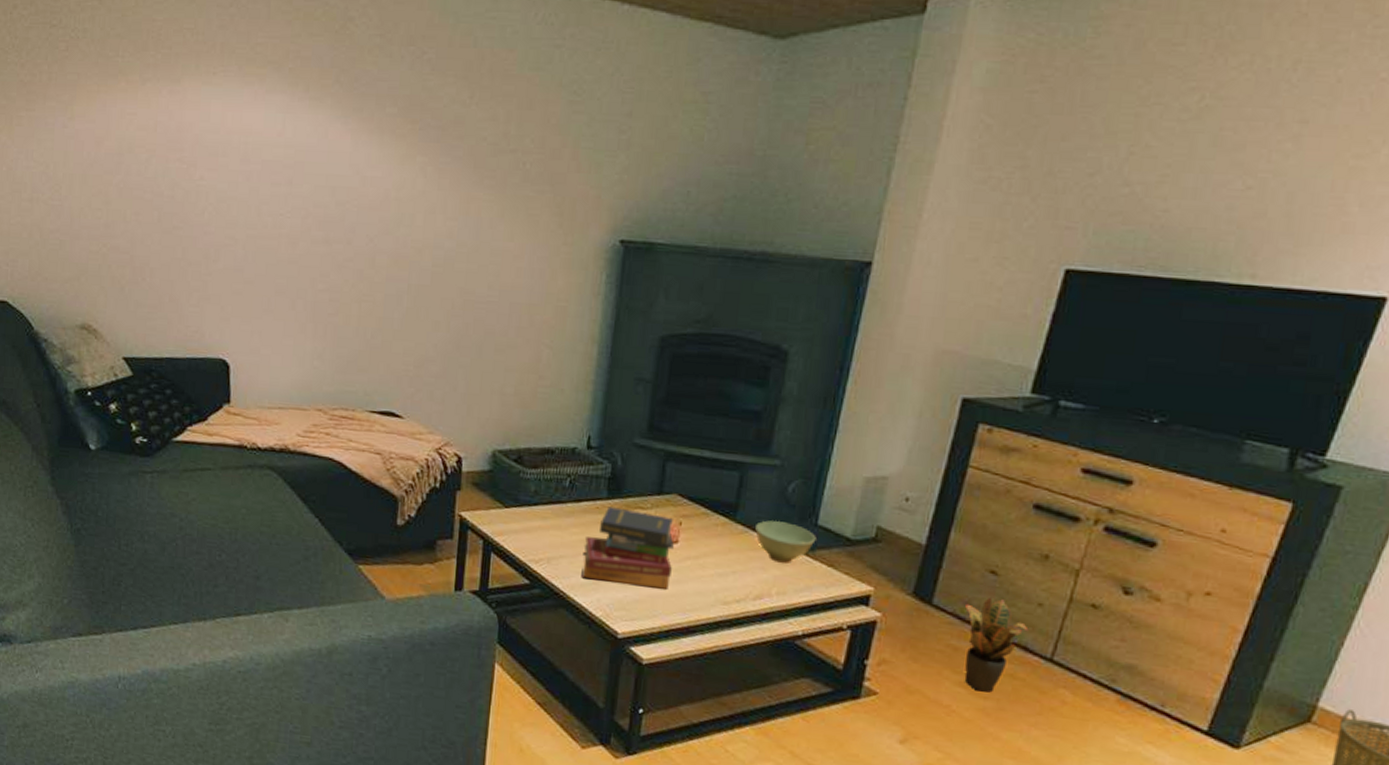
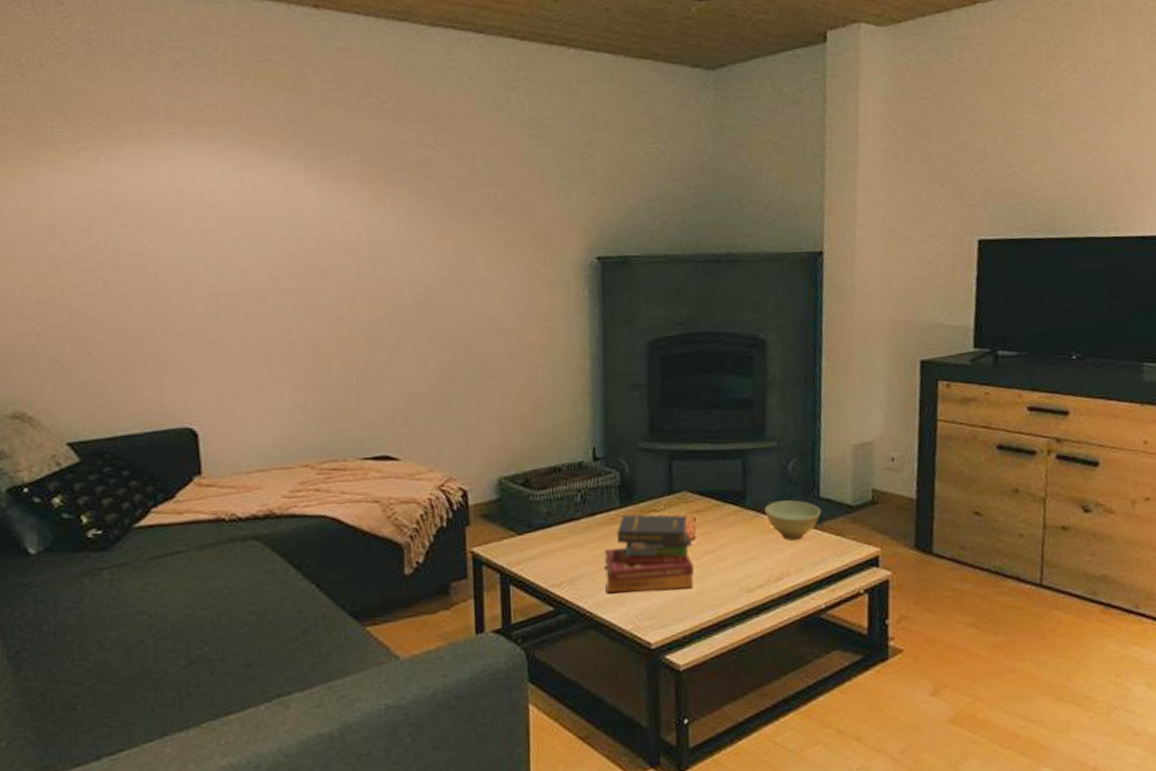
potted plant: present [964,597,1029,693] -> none [961,536,1017,628]

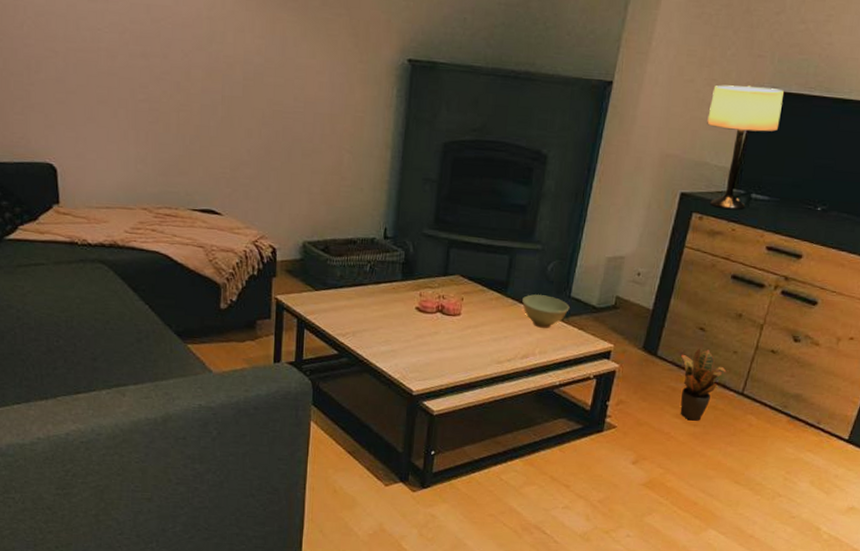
books: present [604,514,695,594] -> none [383,287,457,354]
table lamp: none [931,236,1009,373] -> present [707,85,784,211]
potted plant: none [961,536,1017,628] -> present [680,348,727,421]

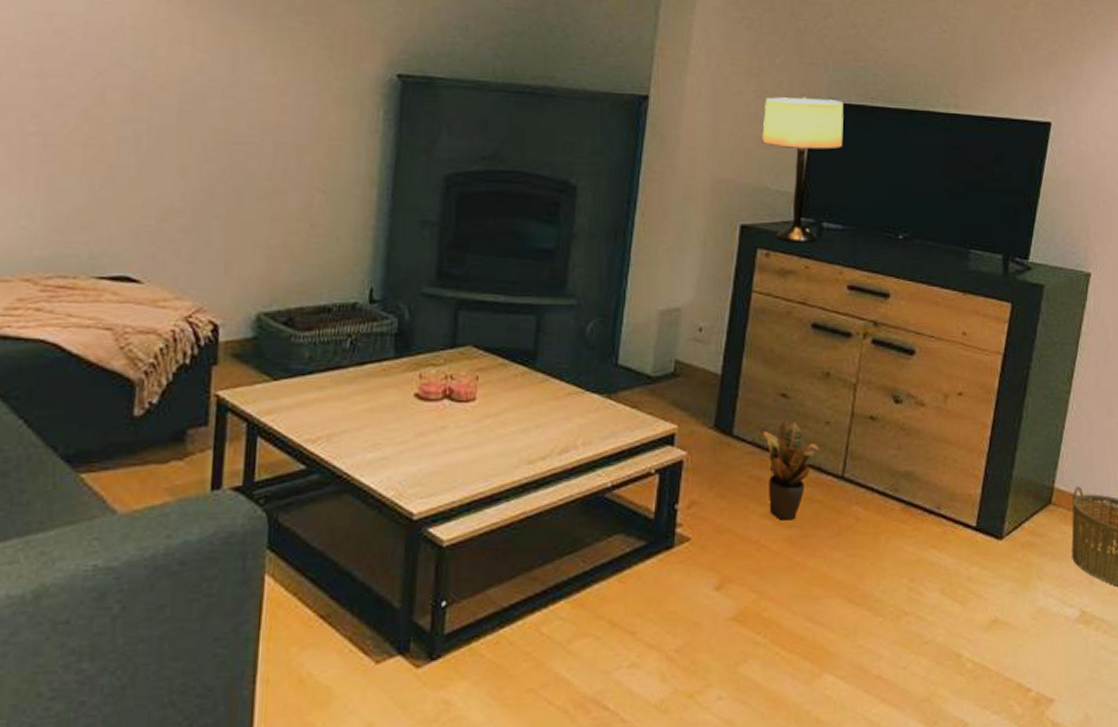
bowl: present [522,294,570,329] -> none [556,365,618,411]

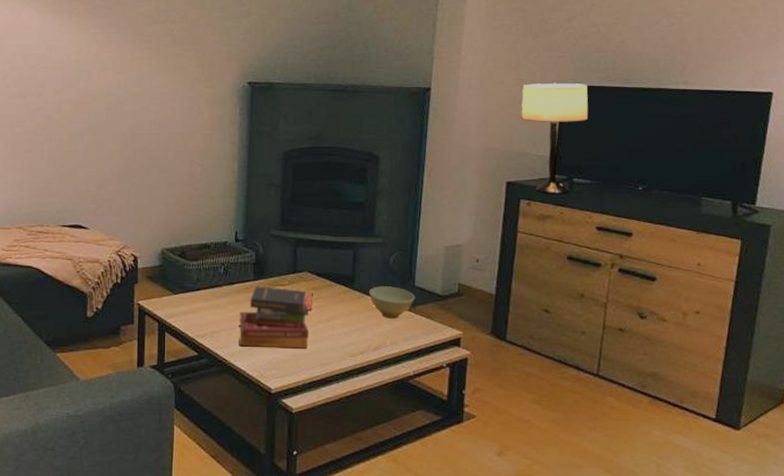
books: none [369,367,472,457] -> present [239,286,310,350]
bowl: none [556,365,618,411] -> present [369,286,415,320]
potted plant: present [763,420,820,520] -> none [530,330,578,406]

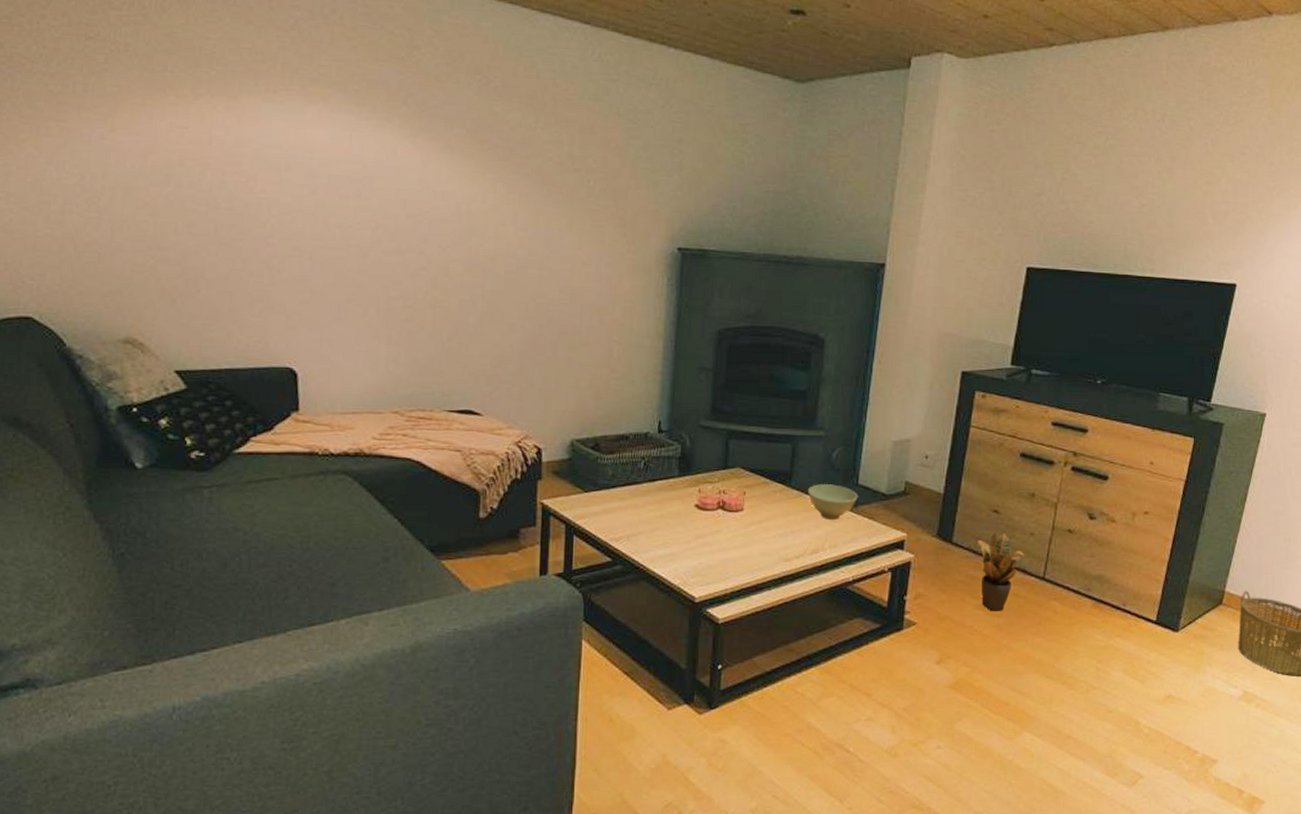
books: present [239,286,310,350] -> none [660,483,741,554]
table lamp: present [521,82,588,195] -> none [981,264,1052,387]
potted plant: none [530,330,578,406] -> present [978,532,1025,611]

